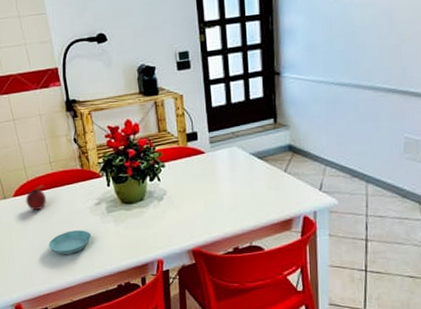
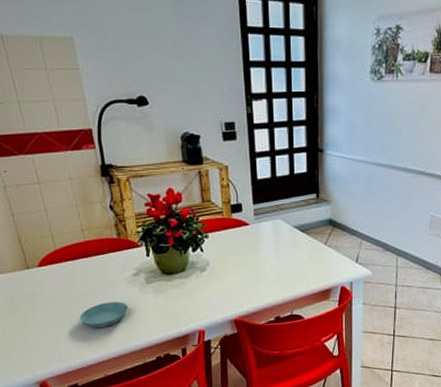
fruit: present [25,185,47,211] -> none [52,254,78,282]

